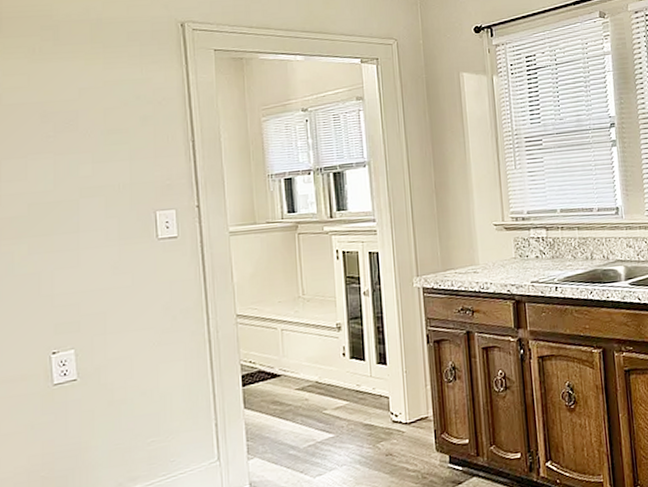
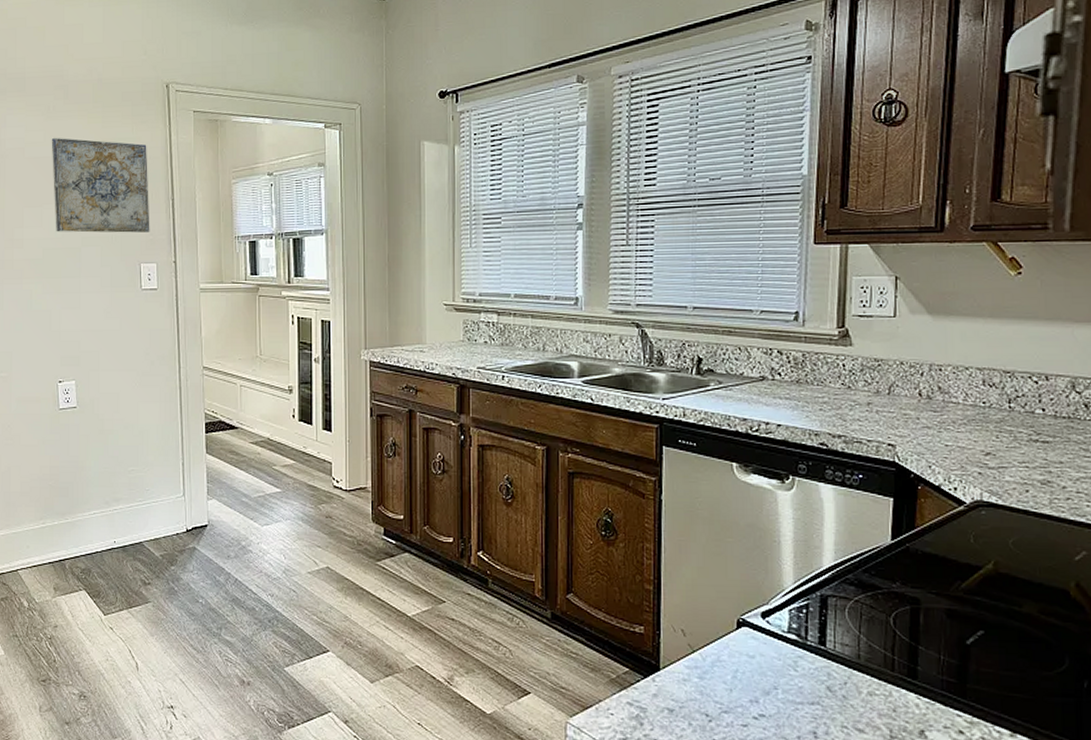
wall art: none [37,81,167,185] -> present [51,137,150,233]

